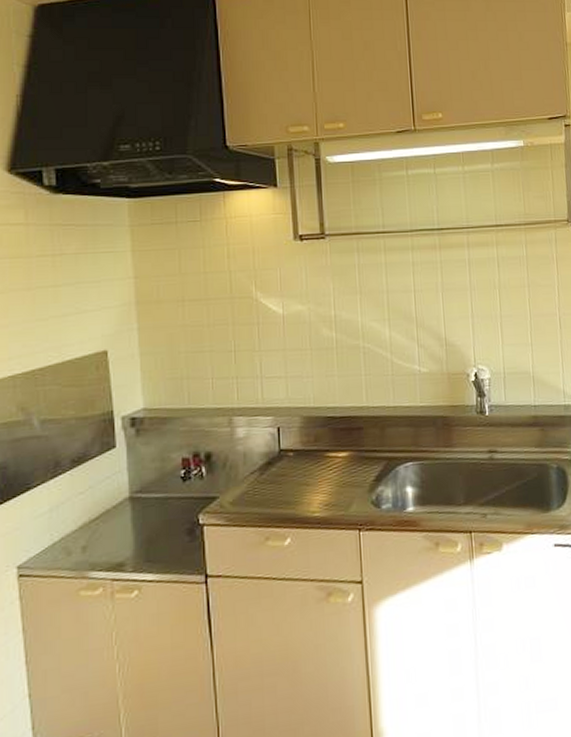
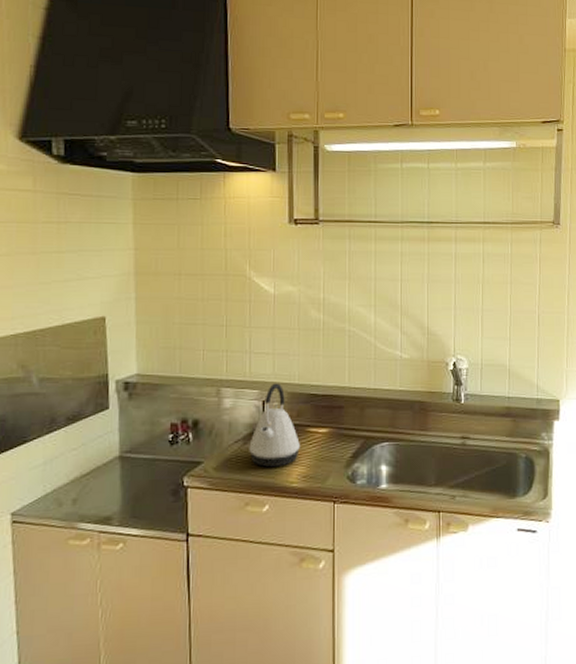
kettle: none [266,407,320,498] -> present [249,383,300,467]

